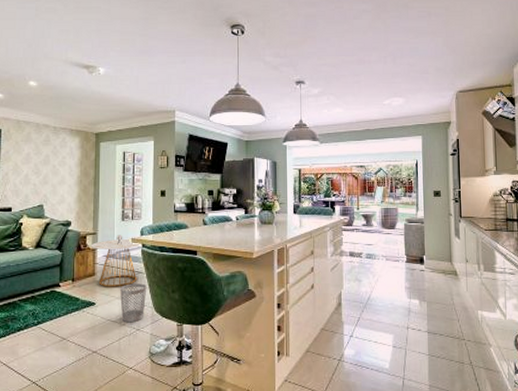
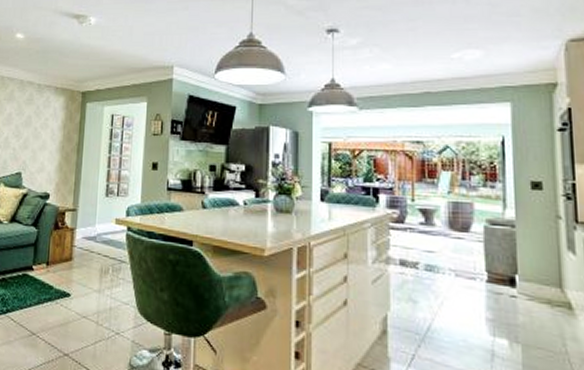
side table: present [90,235,142,287] -> none [69,213,128,278]
wastebasket: present [120,283,147,323] -> none [99,274,131,324]

